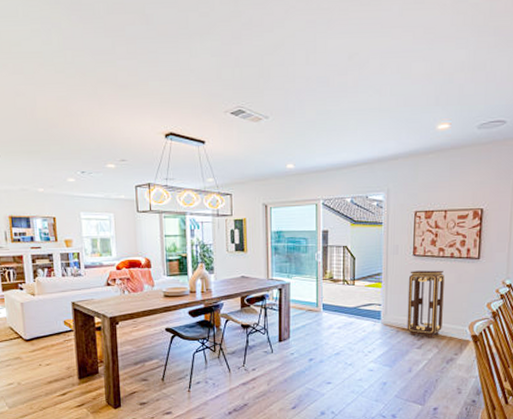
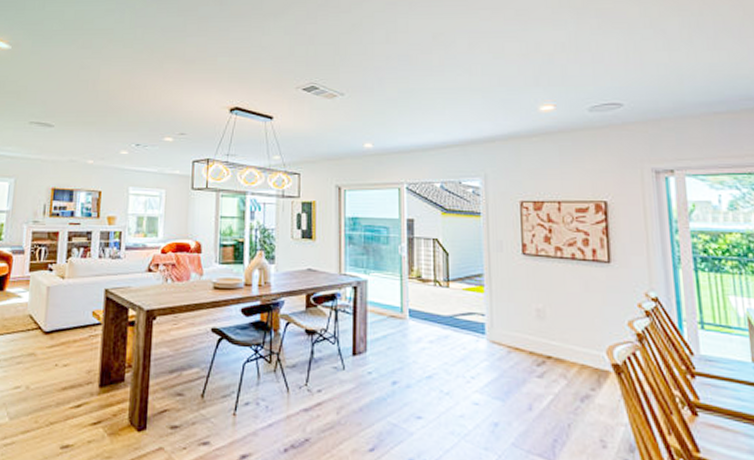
pedestal table: present [406,270,445,338] -> none [518,273,570,365]

